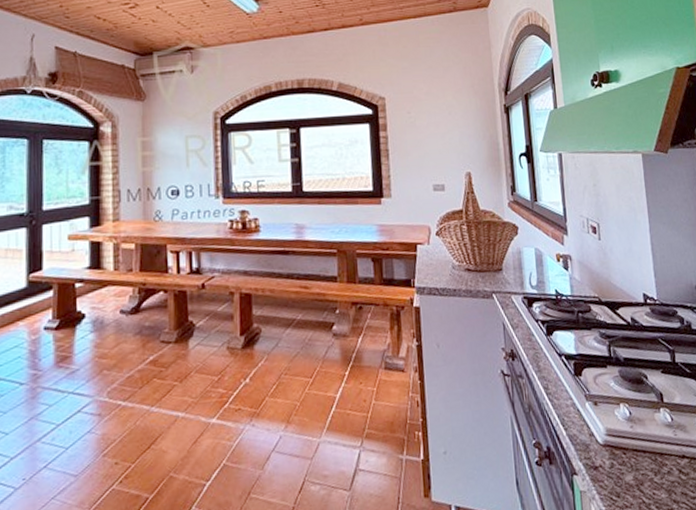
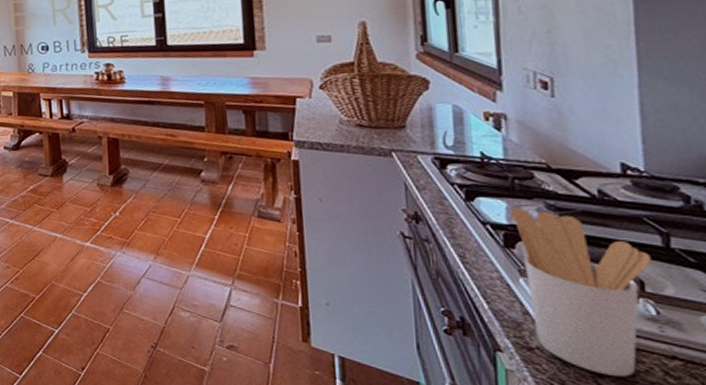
utensil holder: none [577,338,666,482] -> present [510,208,651,376]

